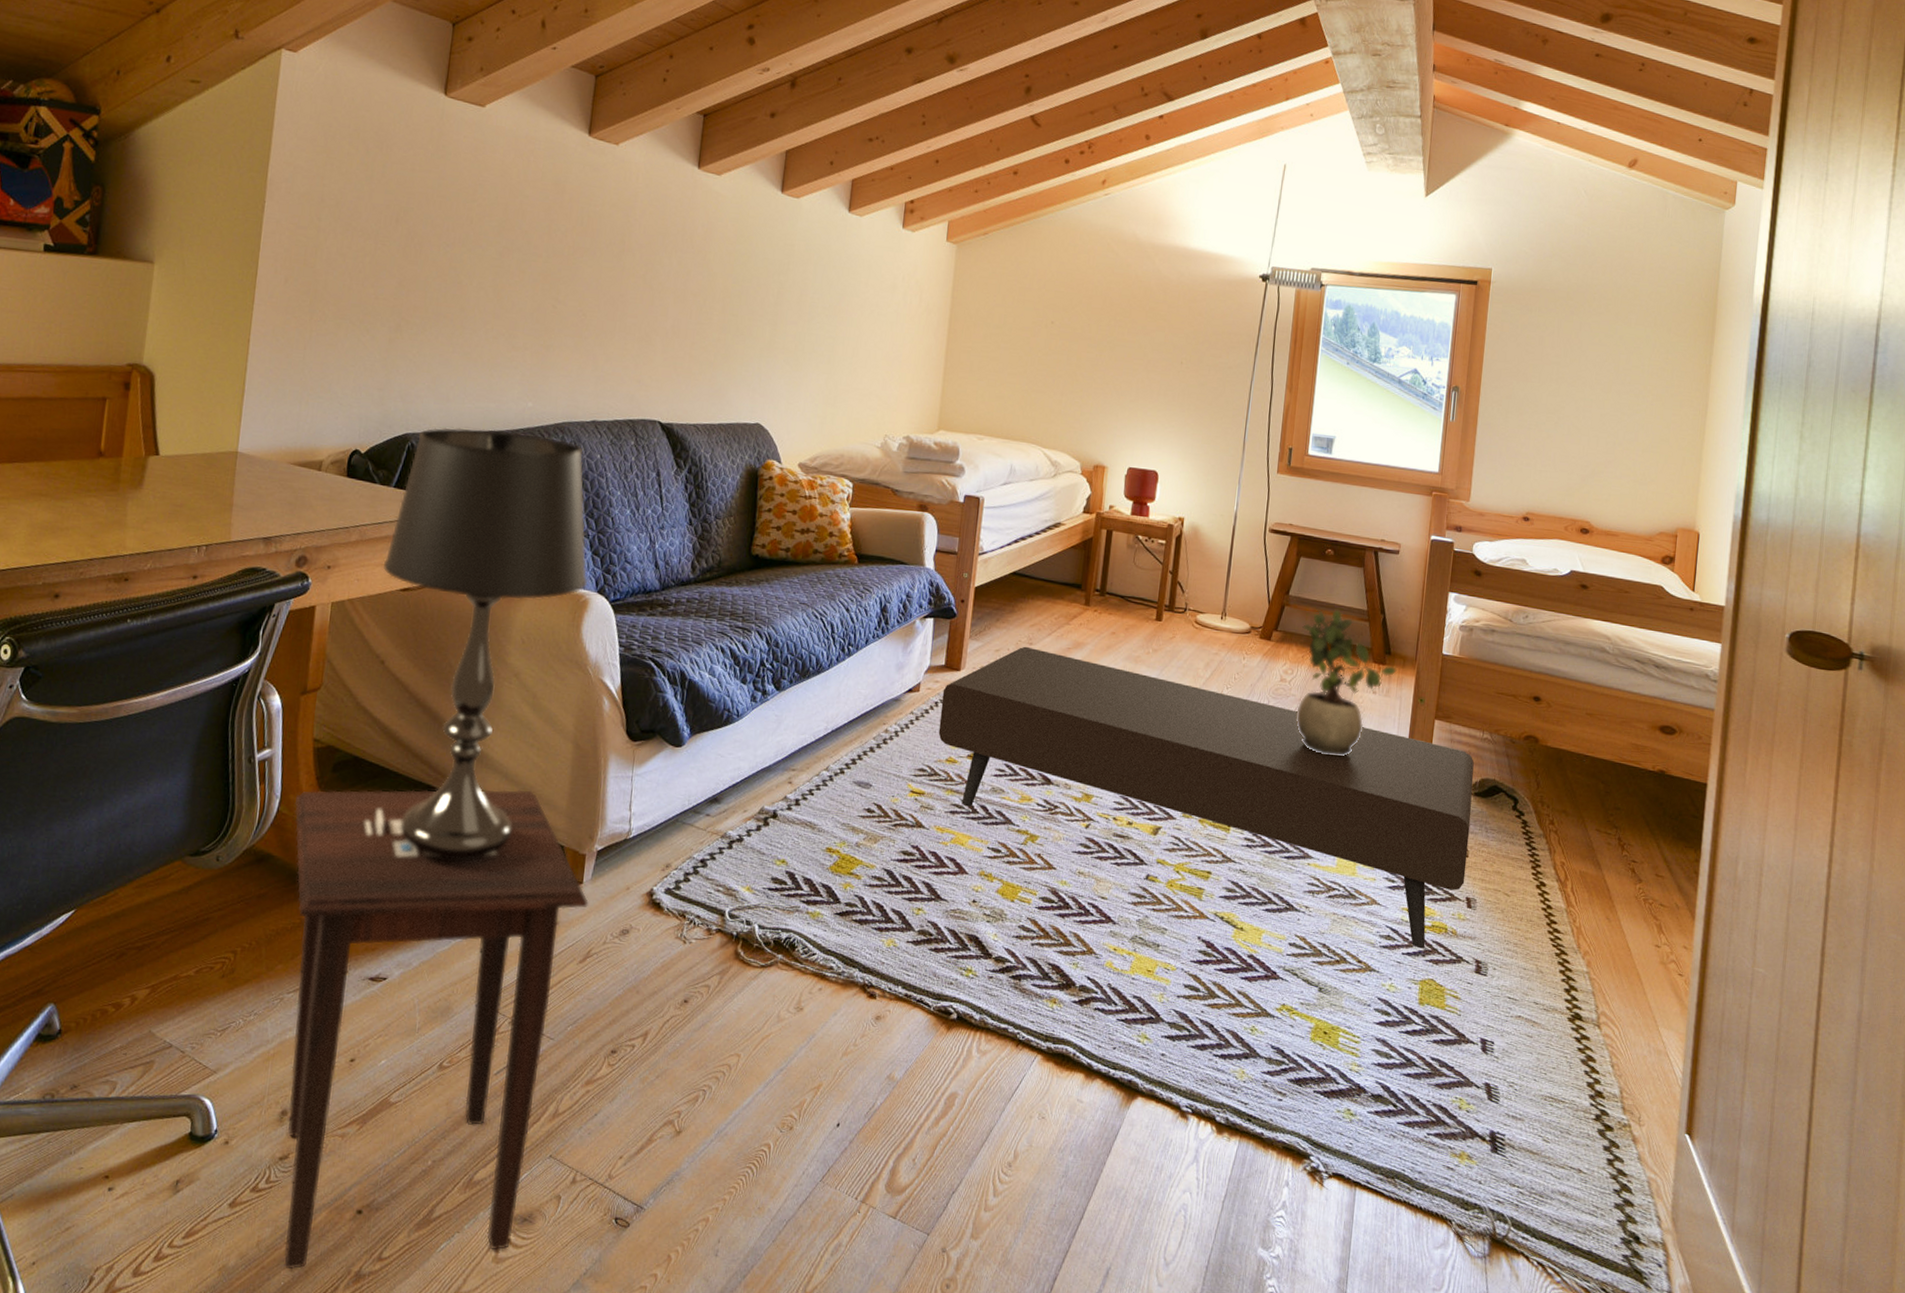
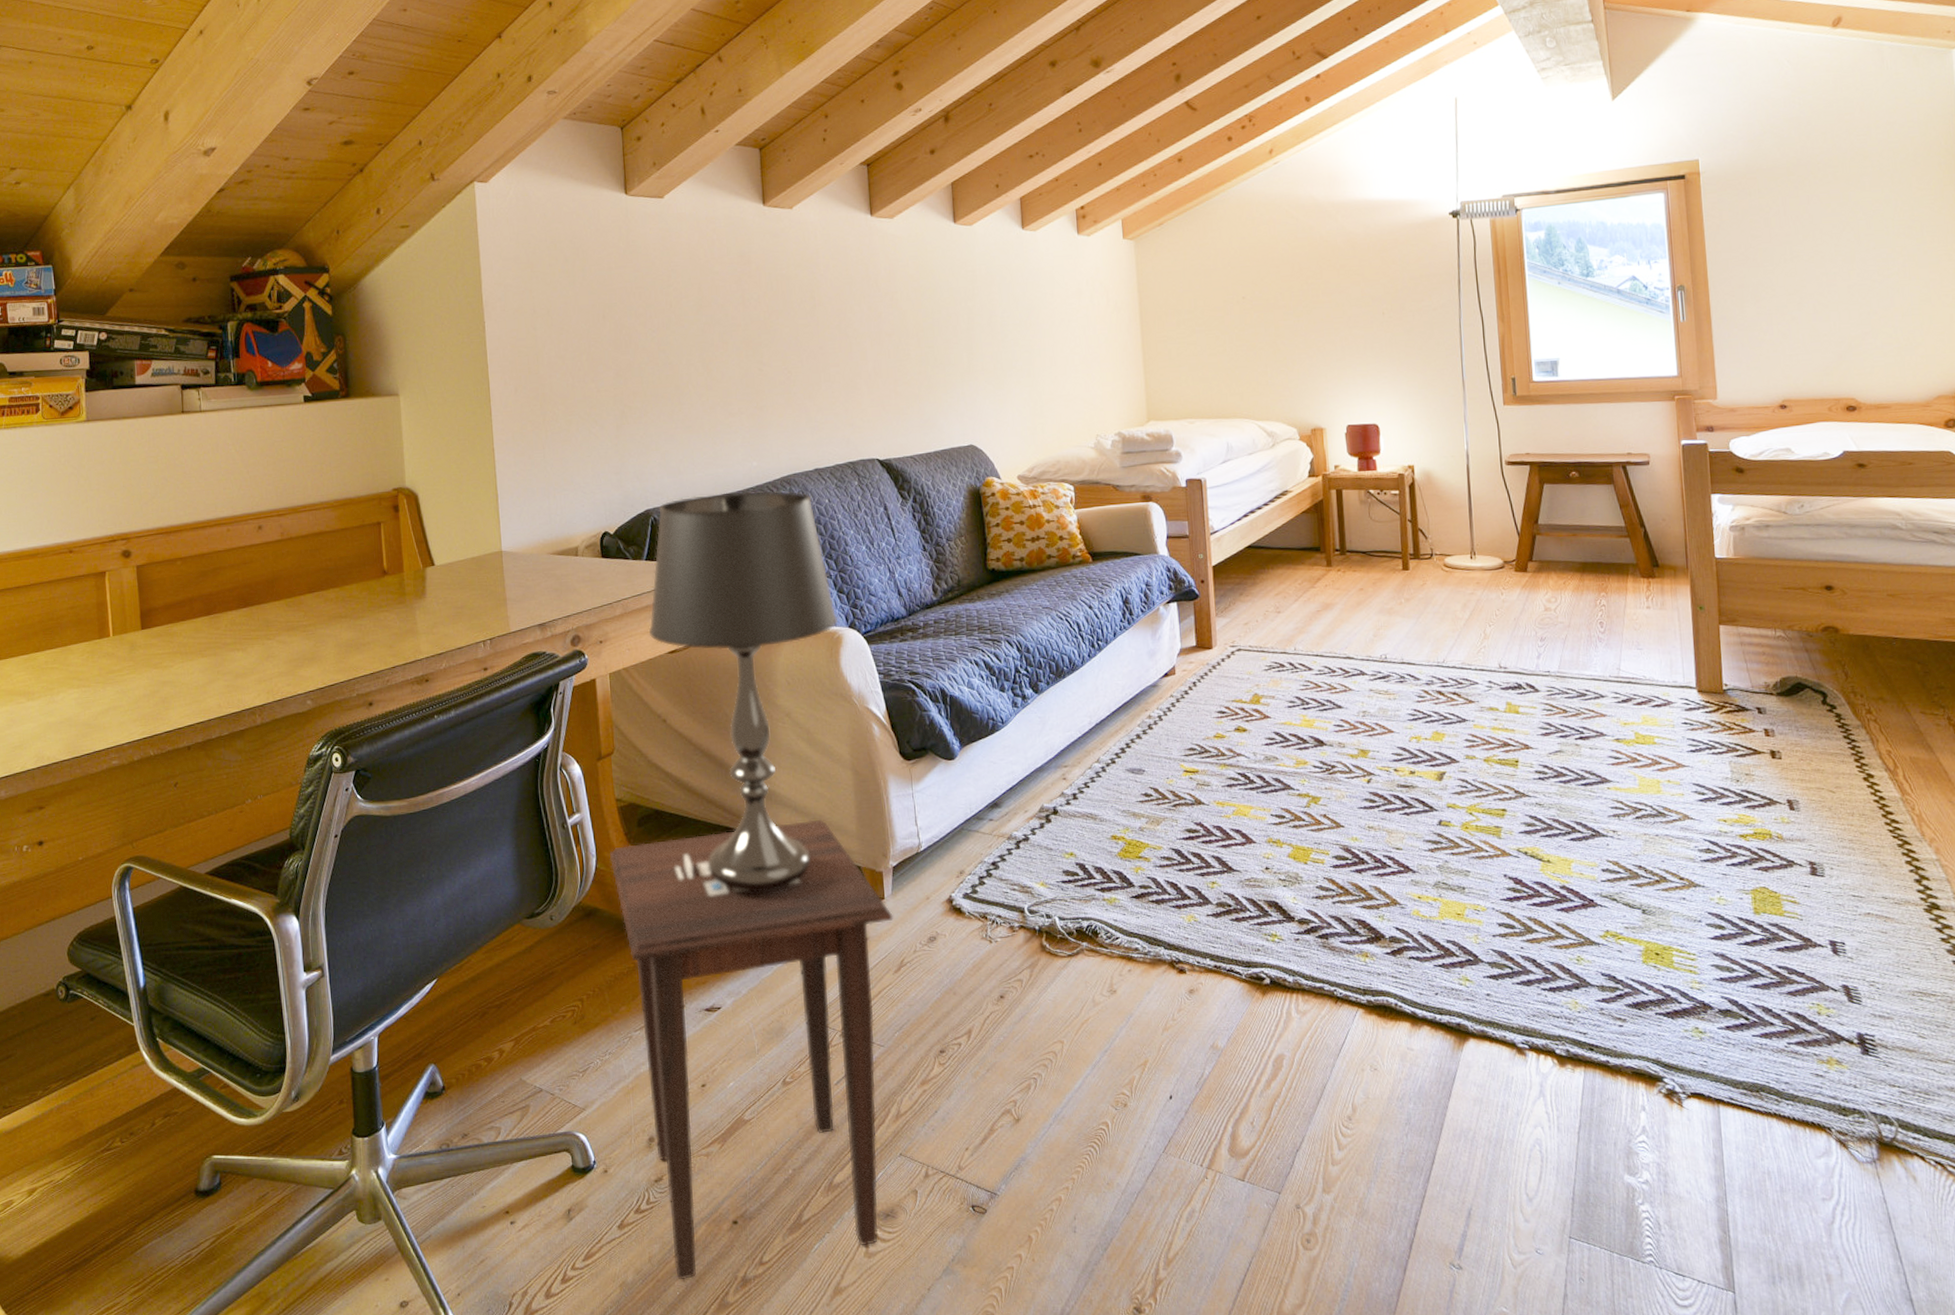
coffee table: present [938,646,1474,949] -> none [1198,615,1783,858]
potted plant: present [1296,609,1397,757] -> none [1558,531,1669,678]

